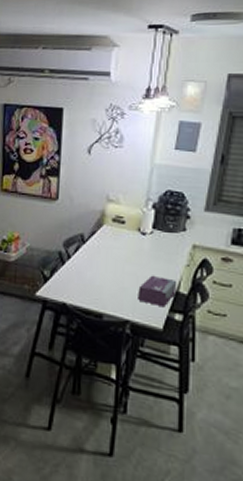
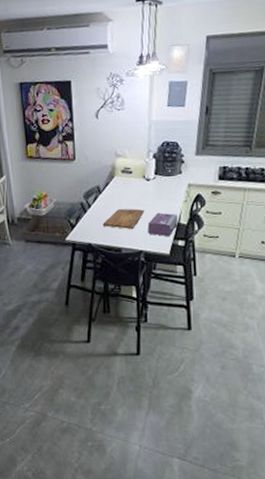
cutting board: none [82,264,136,293] -> present [102,208,144,230]

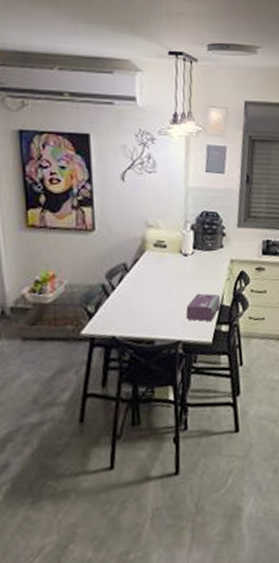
cutting board: present [102,208,144,230] -> none [130,289,182,316]

